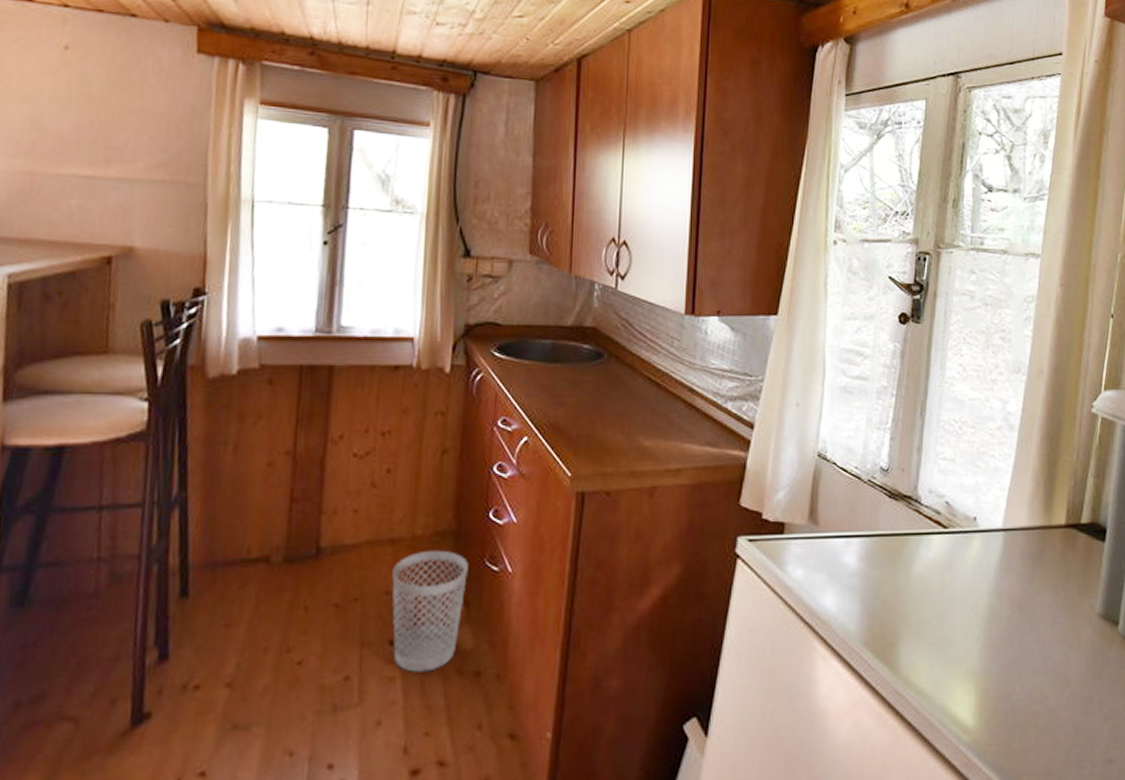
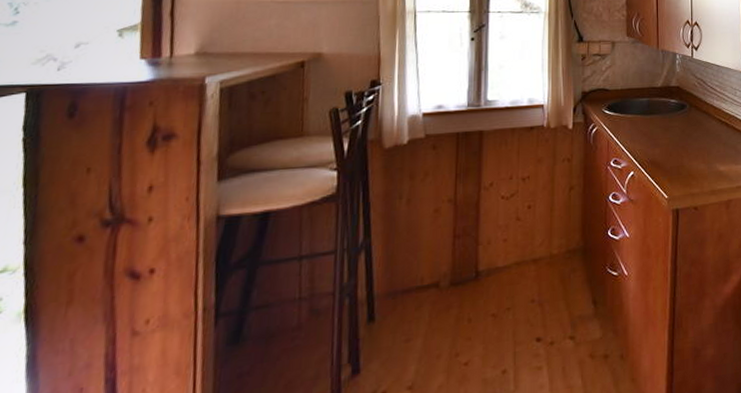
wastebasket: present [392,550,469,672] -> none [536,263,594,361]

